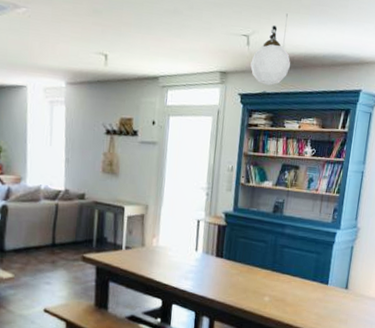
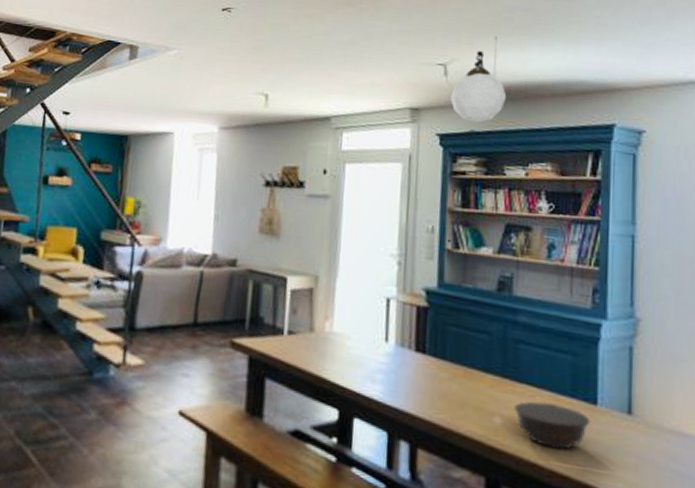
bowl: none [278,284,323,314] -> present [514,401,591,450]

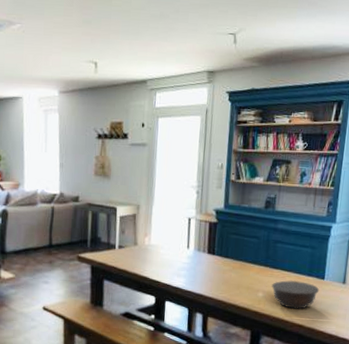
pendant lamp: present [451,36,507,124] -> none [238,9,280,83]

